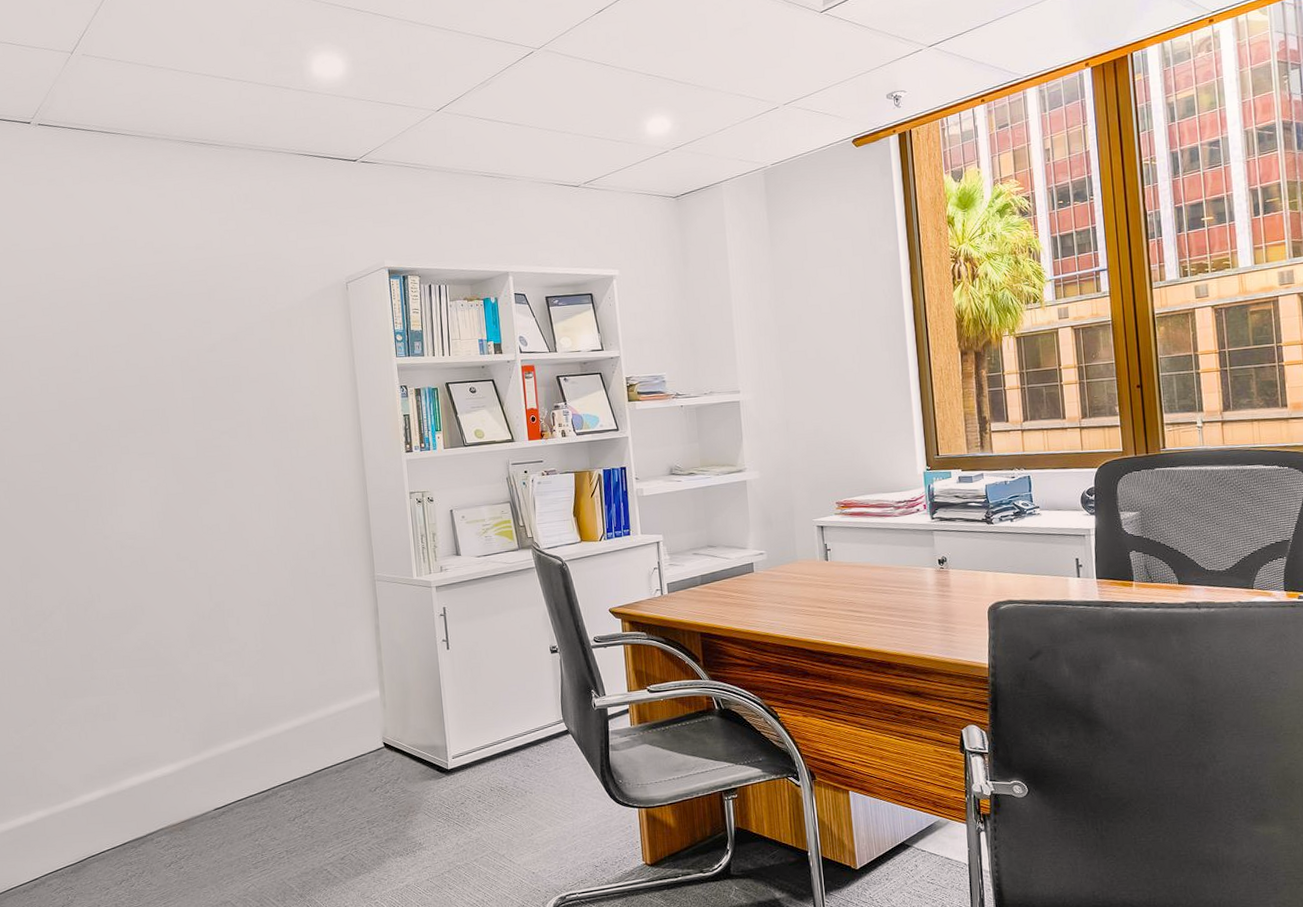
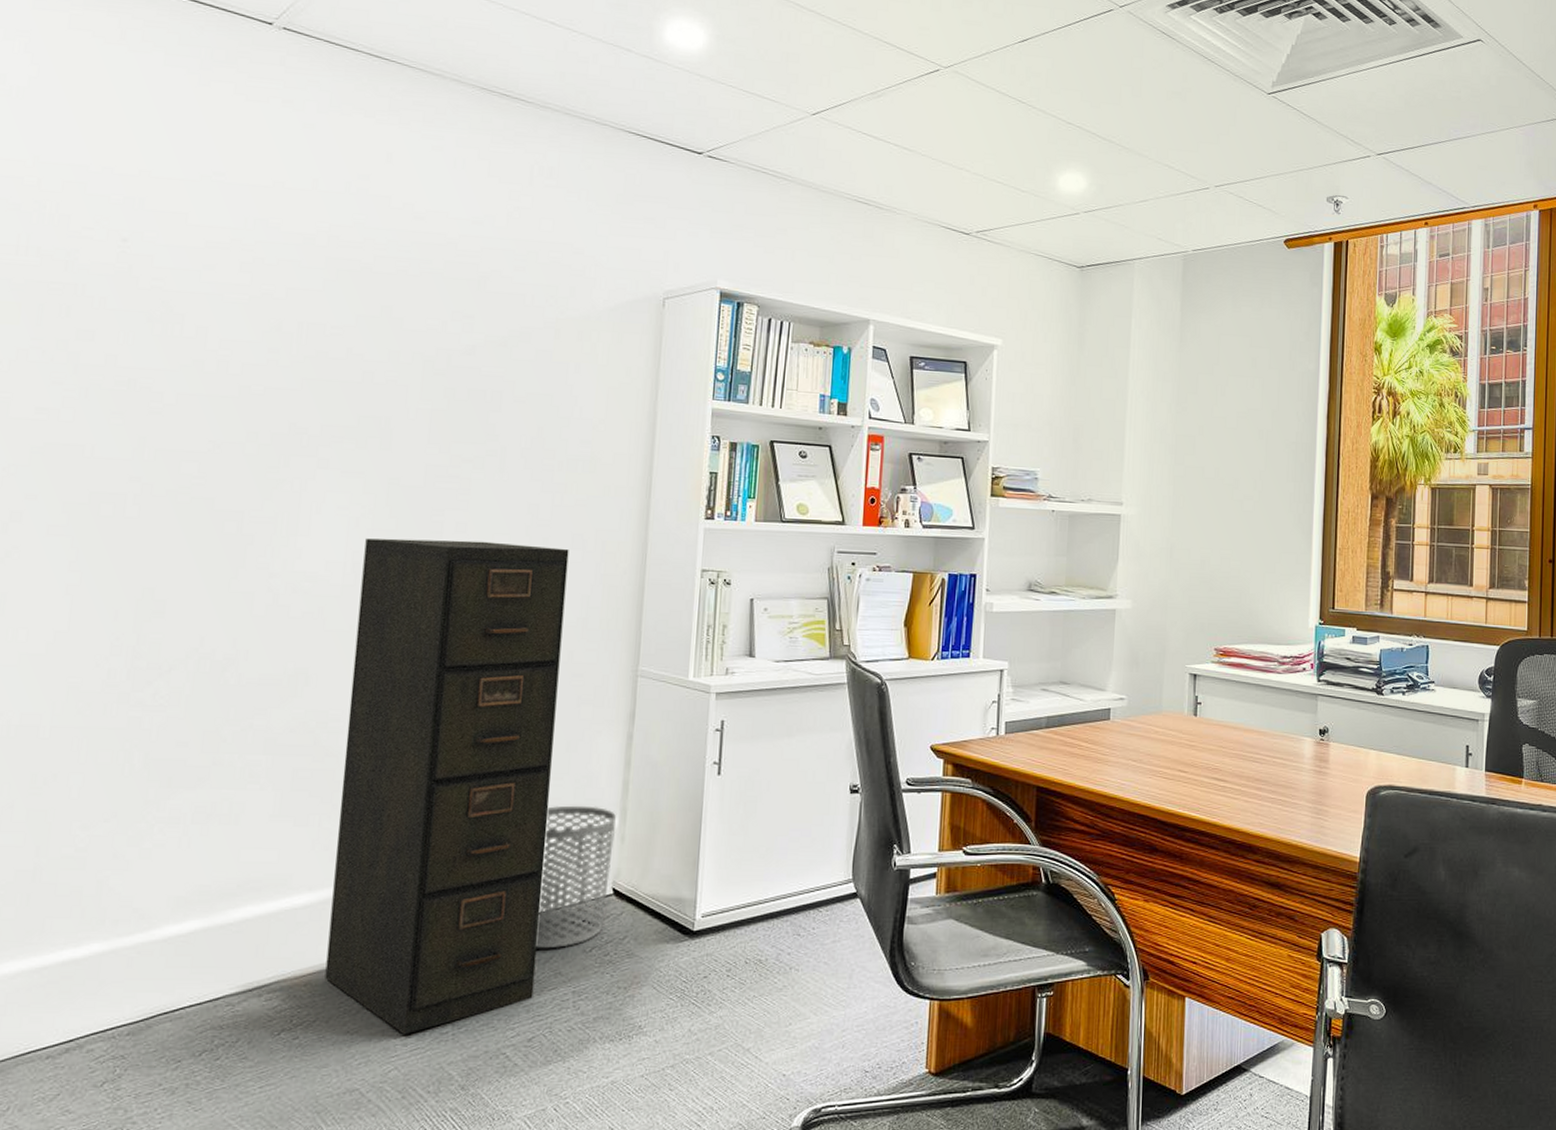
filing cabinet: none [164,490,340,861] -> present [325,538,569,1035]
waste bin: none [326,682,381,792] -> present [536,805,616,949]

